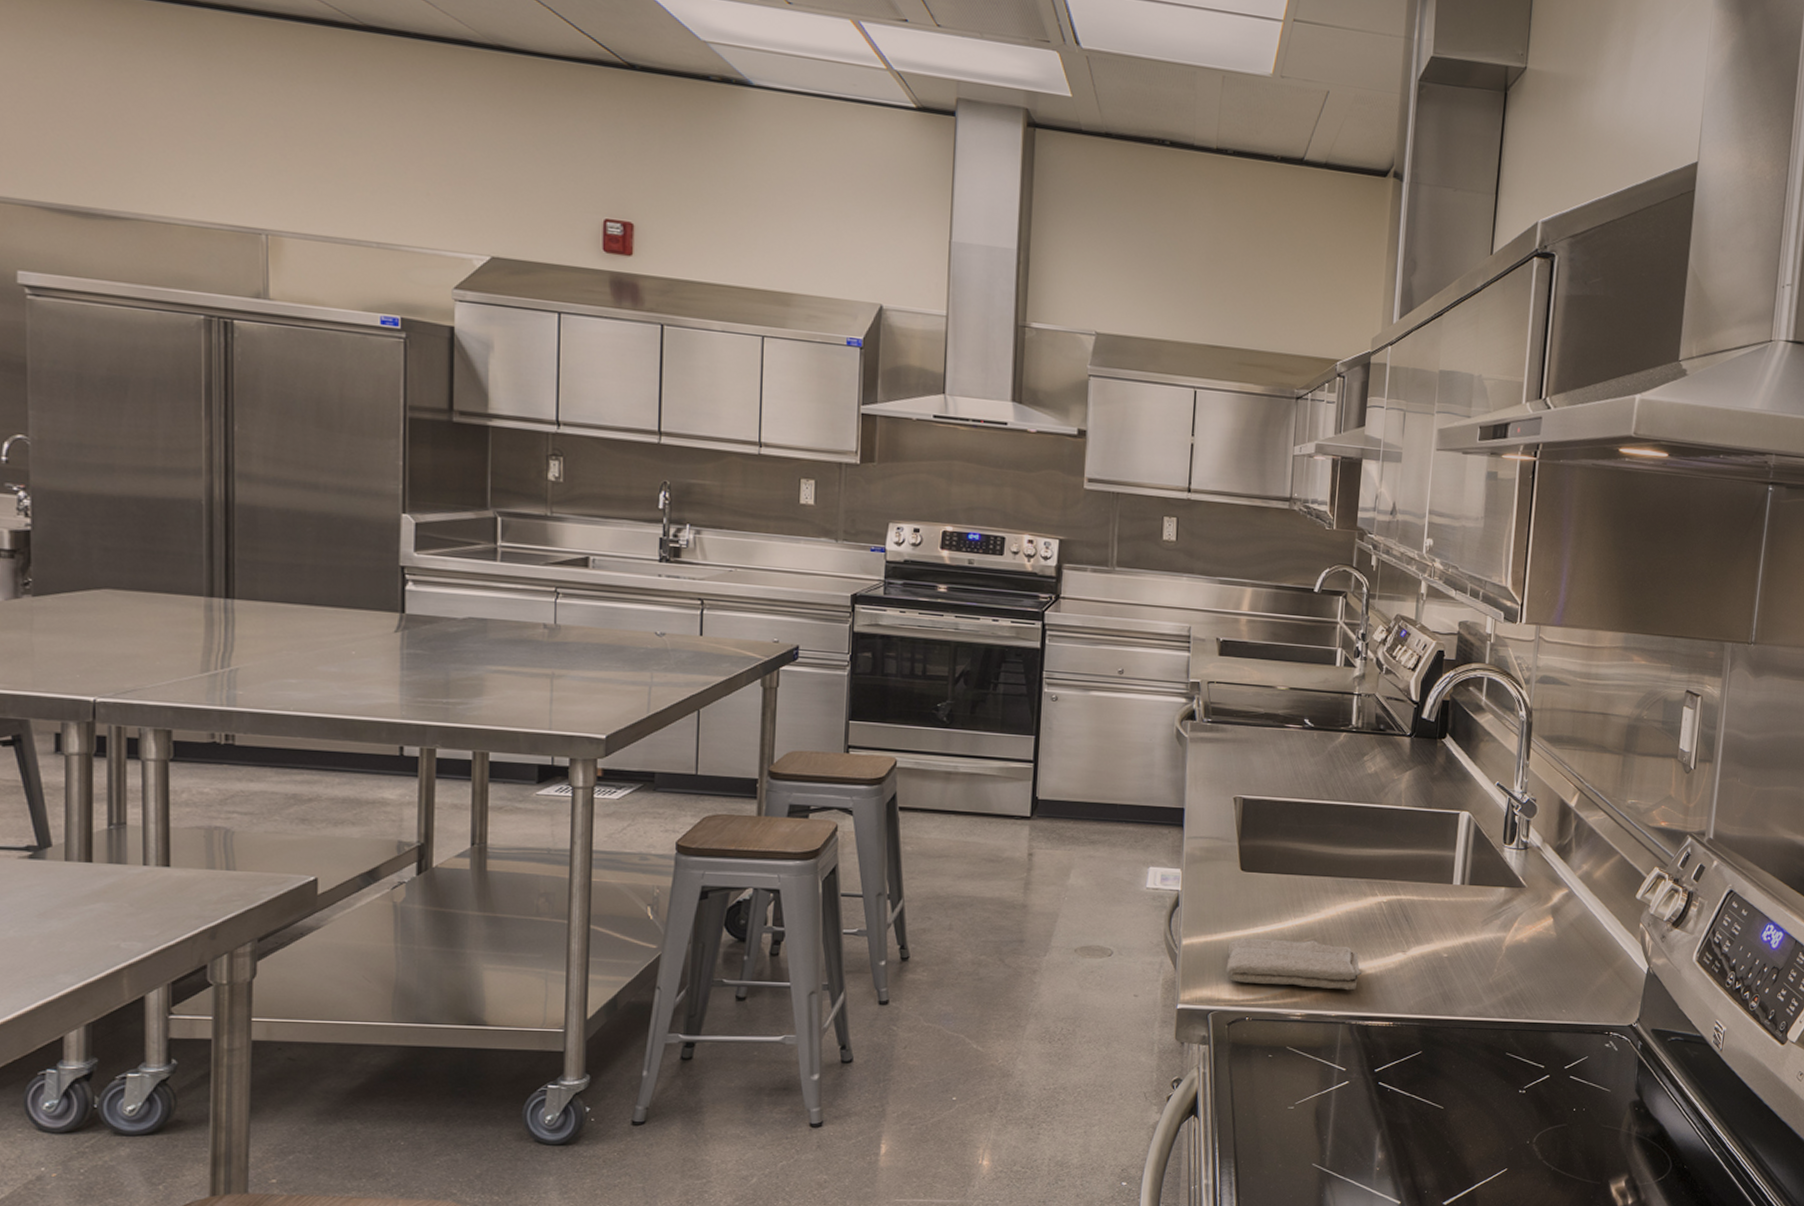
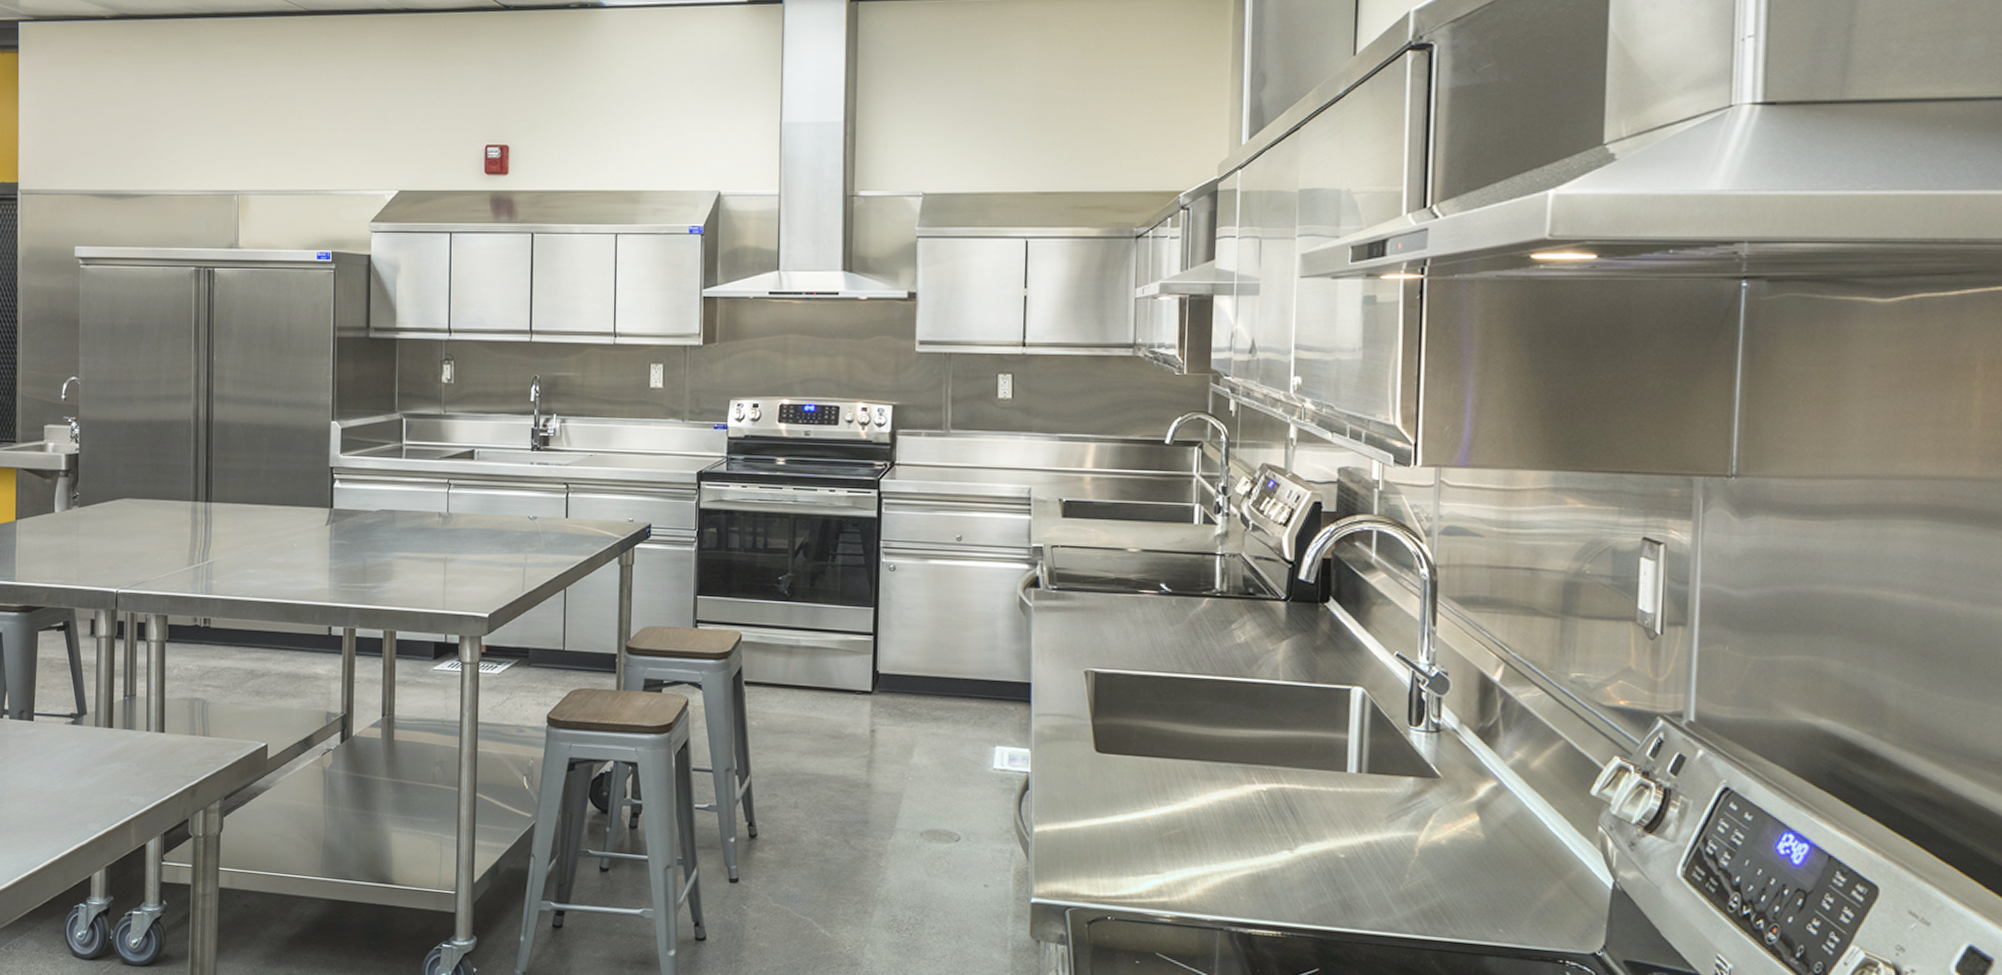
washcloth: present [1226,937,1363,991] -> none [1083,826,1242,892]

